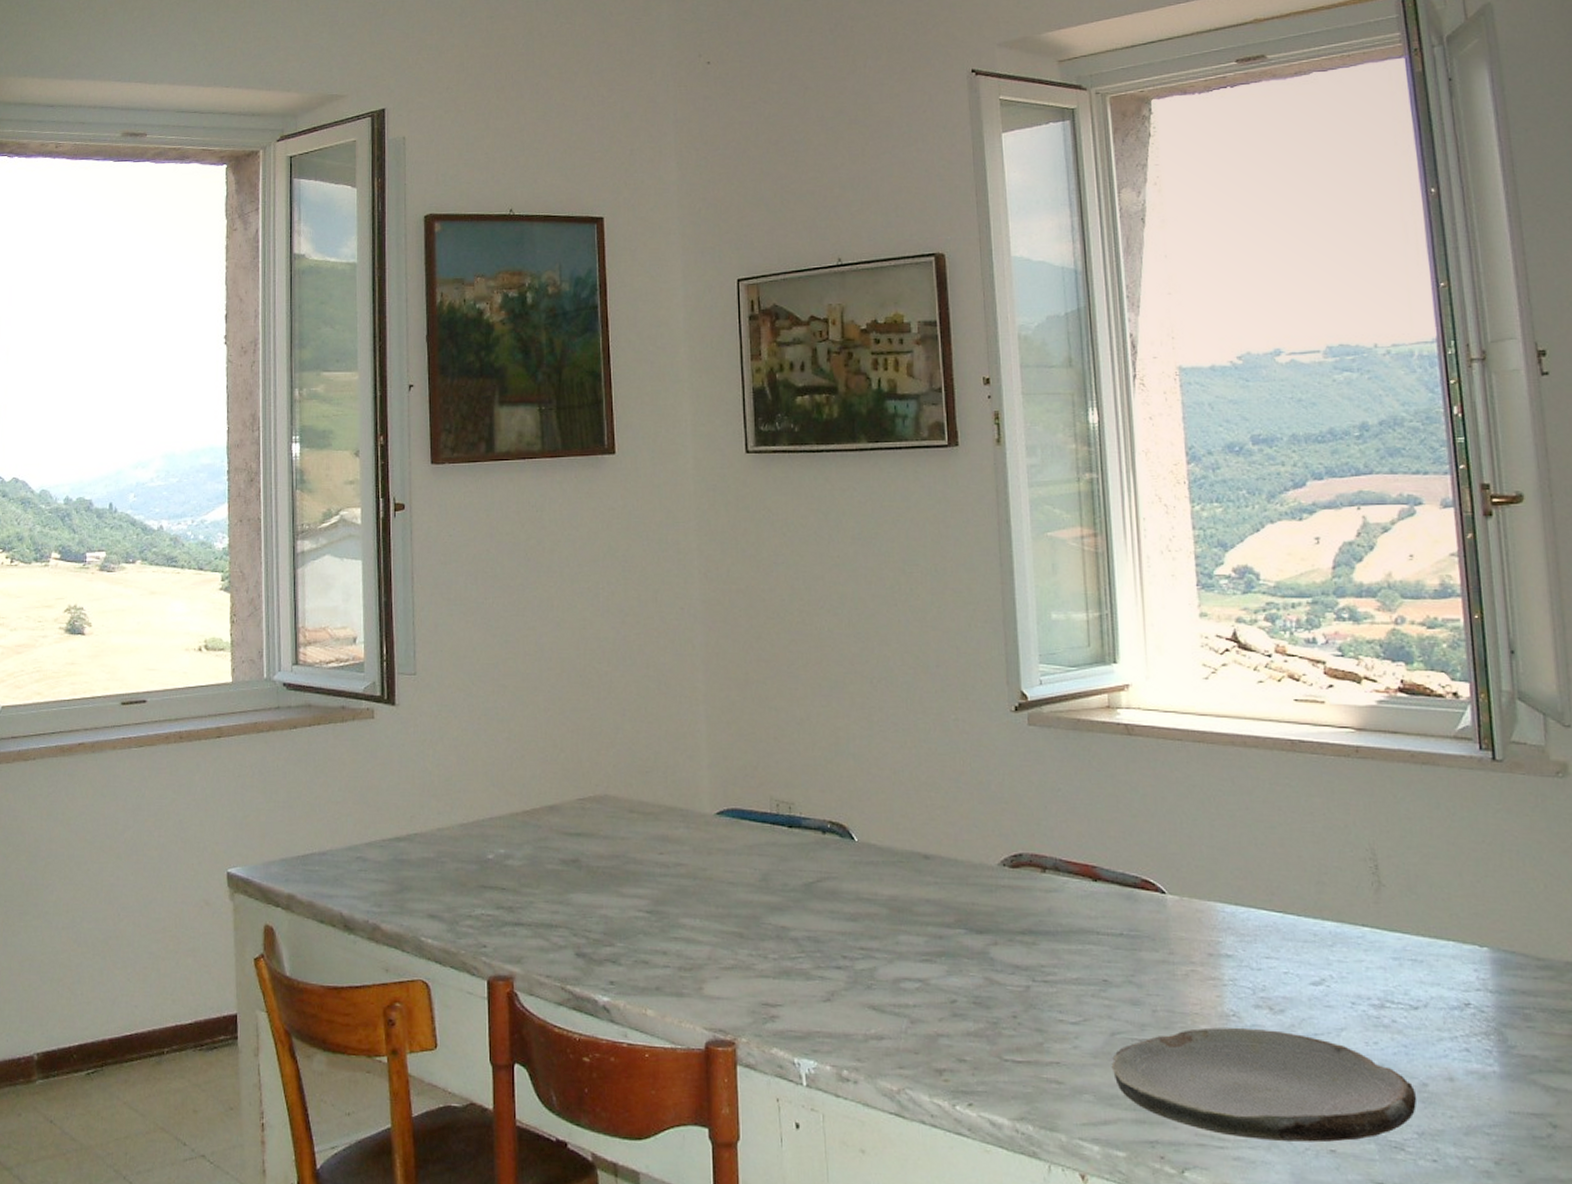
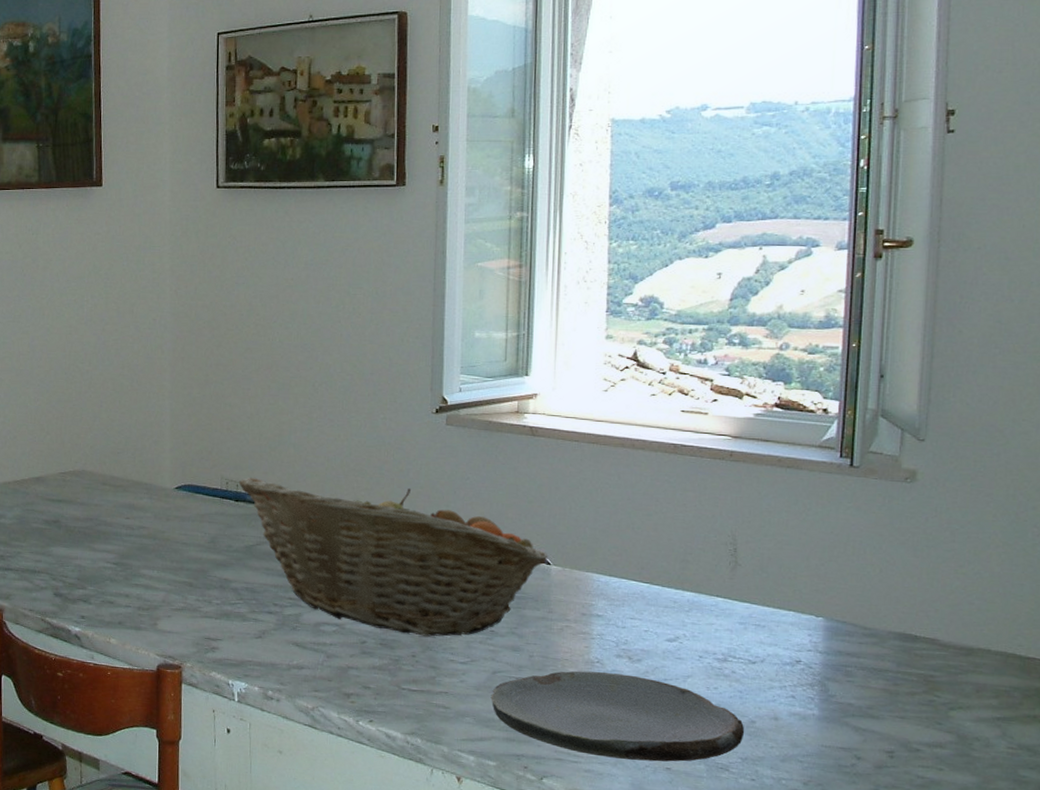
fruit basket: none [791,796,1162,991] -> present [238,477,548,637]

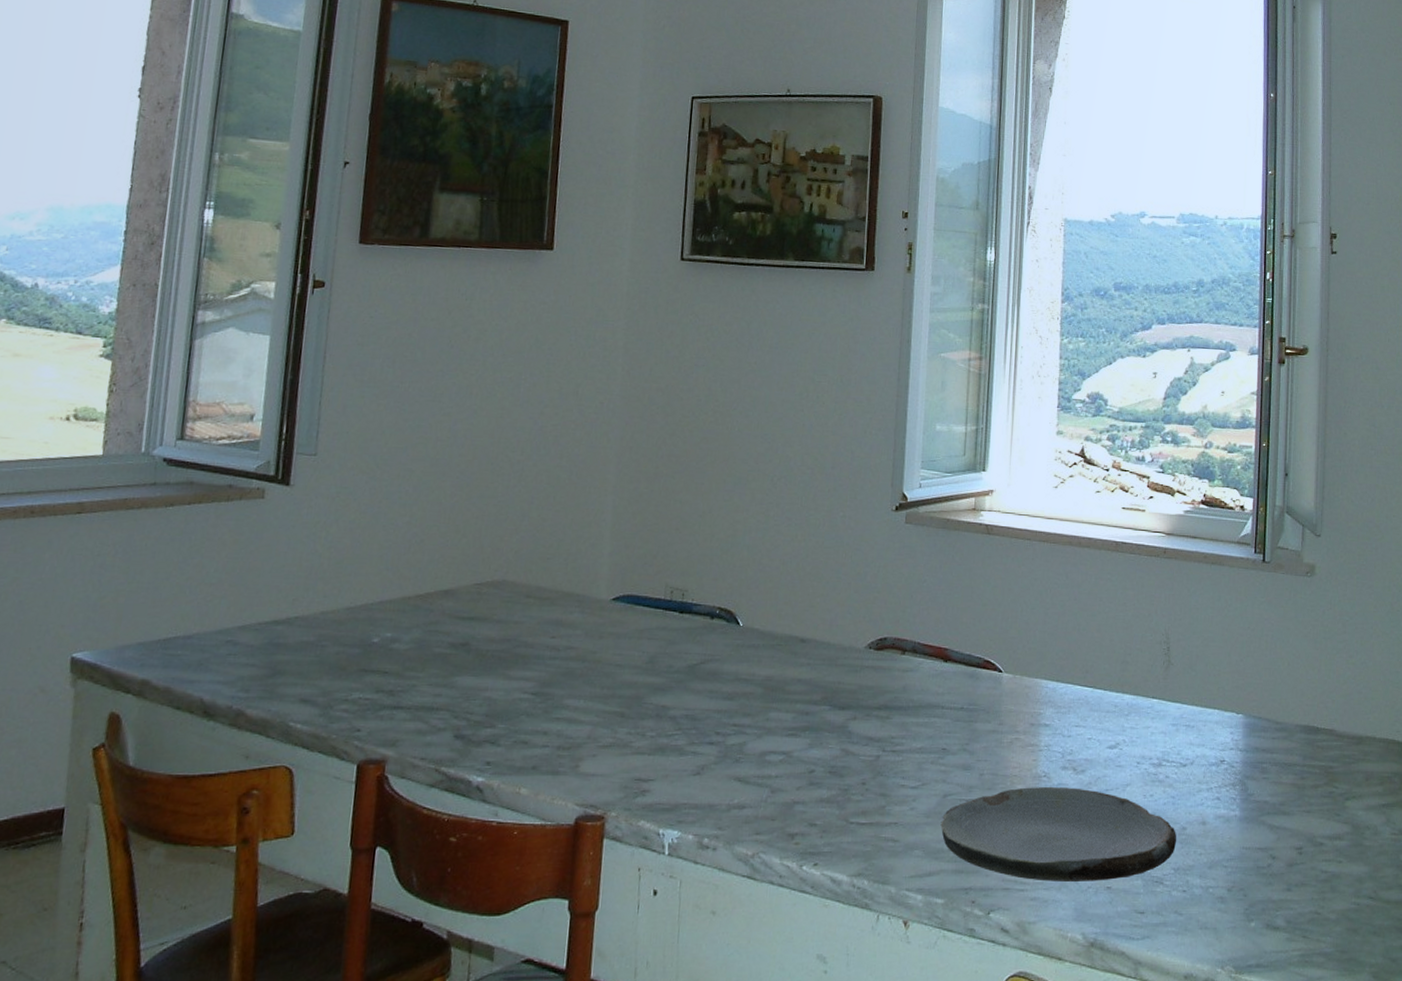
fruit basket: present [238,477,548,637] -> none [684,584,1000,760]

